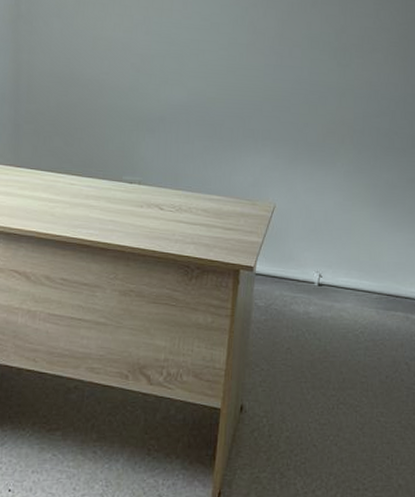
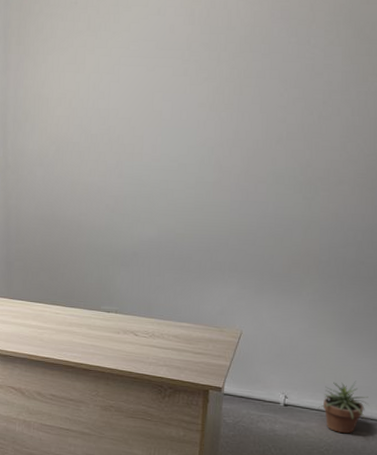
potted plant: none [352,257,404,314] -> present [318,380,370,434]

